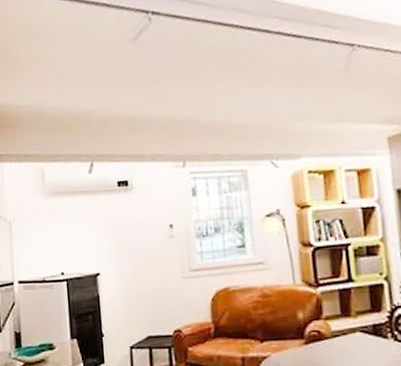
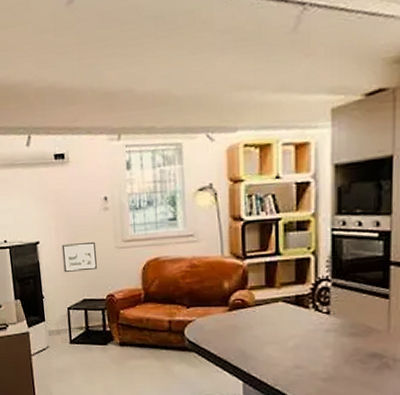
picture frame: none [124,271,163,307] -> present [61,241,97,273]

